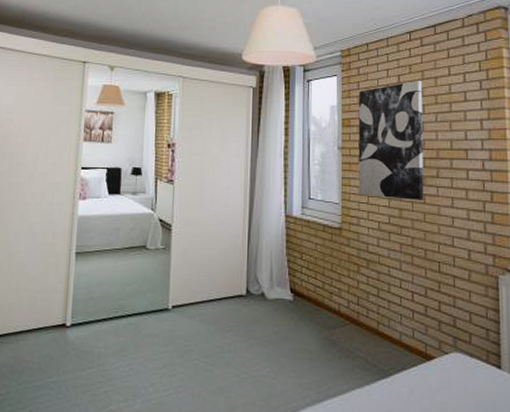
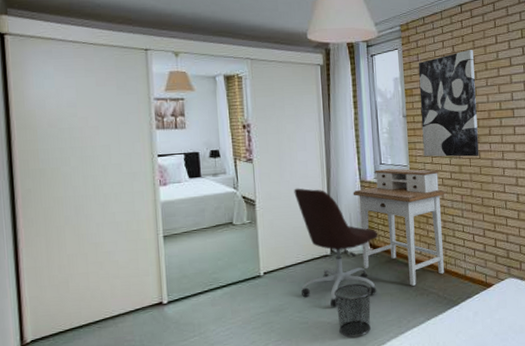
office chair: none [210,216,300,357] -> present [294,188,377,307]
waste bin: none [245,332,288,398] -> present [333,283,372,338]
desk: none [276,204,381,345] -> present [353,168,445,286]

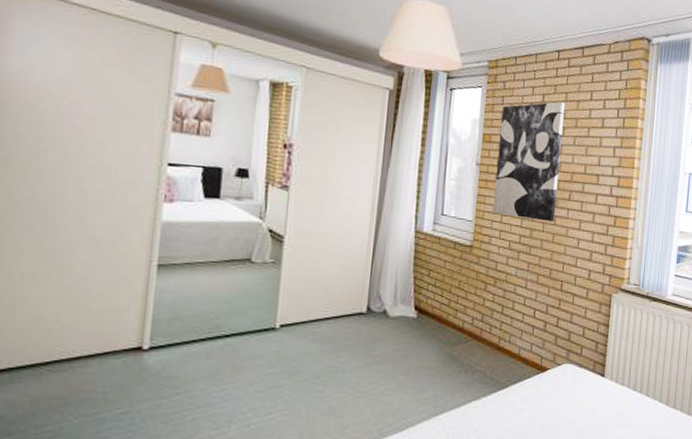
office chair: present [294,188,377,307] -> none [323,228,426,376]
waste bin: present [333,283,372,338] -> none [362,350,409,416]
desk: present [353,168,445,286] -> none [403,220,510,360]

